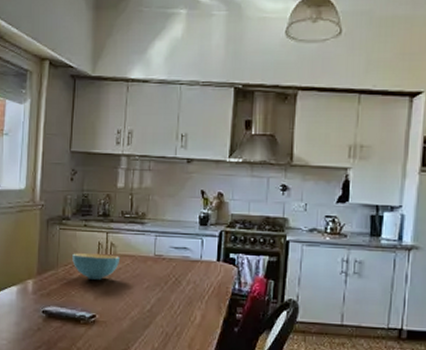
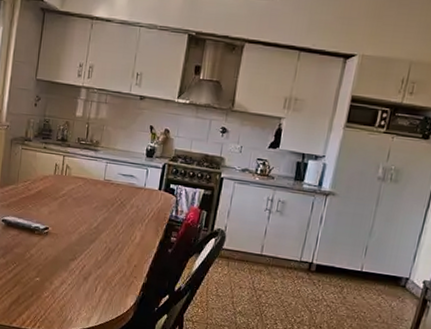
cereal bowl: present [72,253,121,280] -> none [31,171,74,197]

